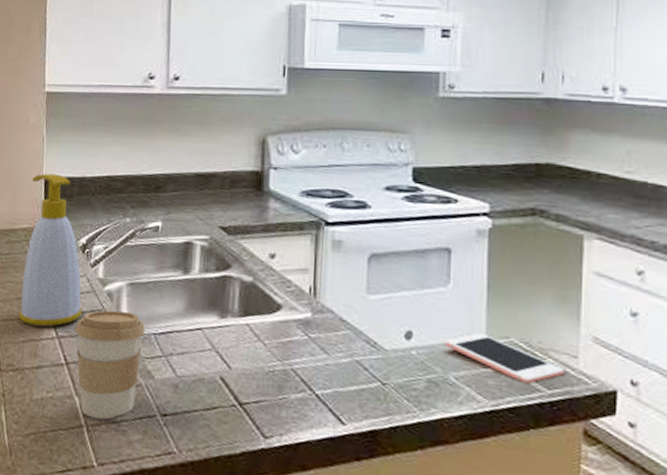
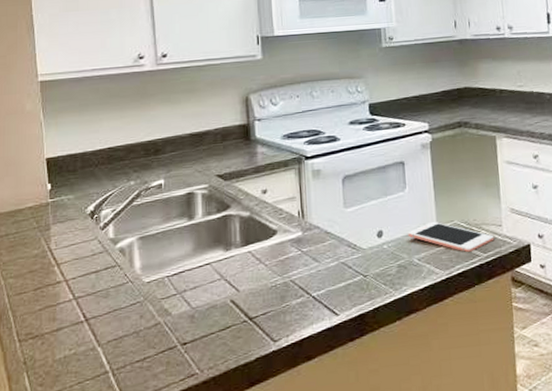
soap bottle: present [18,173,83,327] -> none [32,153,97,293]
coffee cup: present [75,310,145,420] -> none [92,262,159,363]

